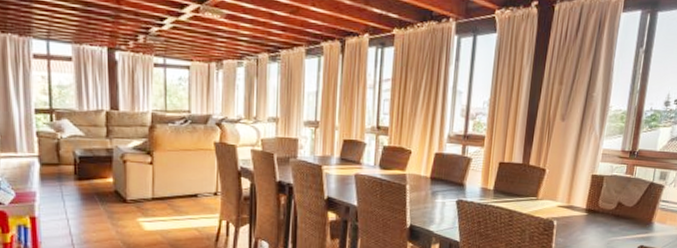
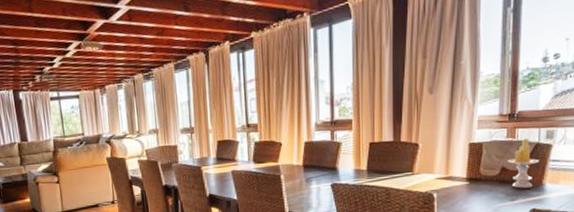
candle: none [623,177,652,225] -> present [507,138,540,189]

